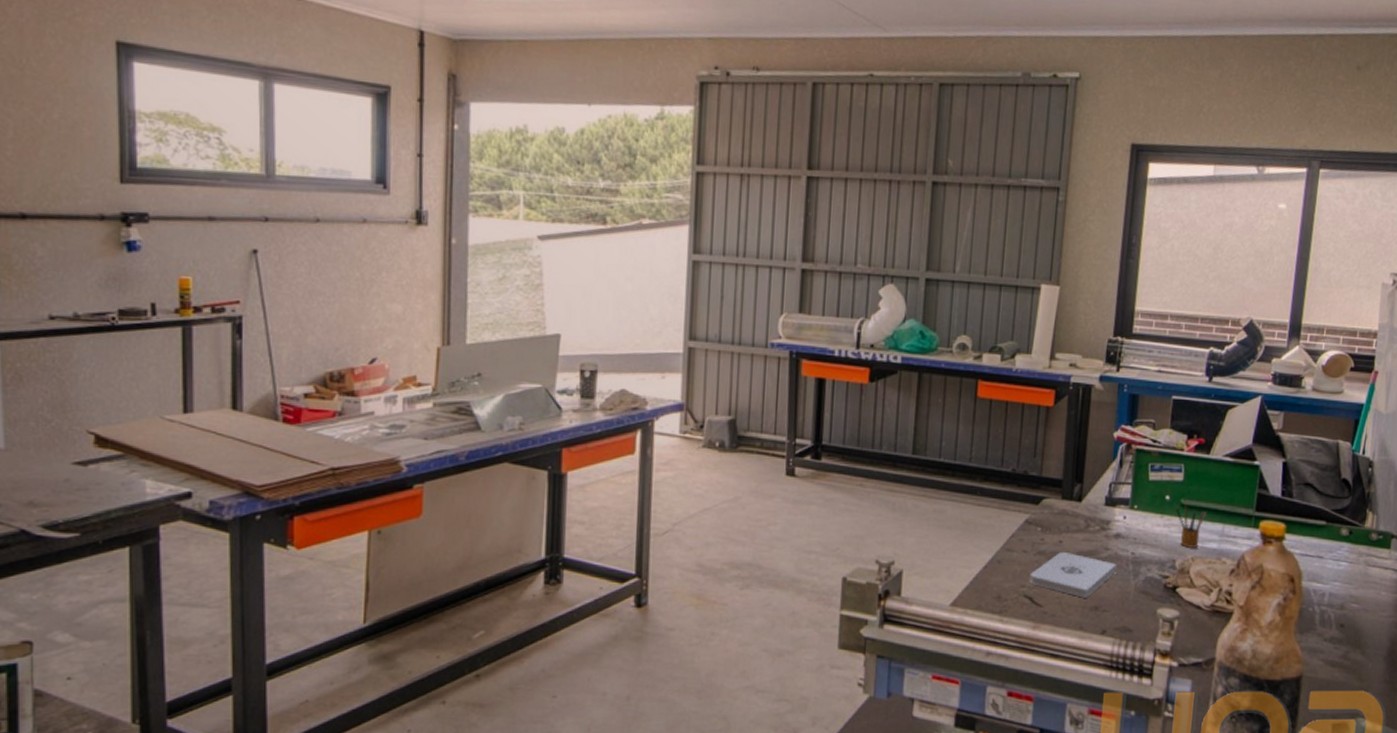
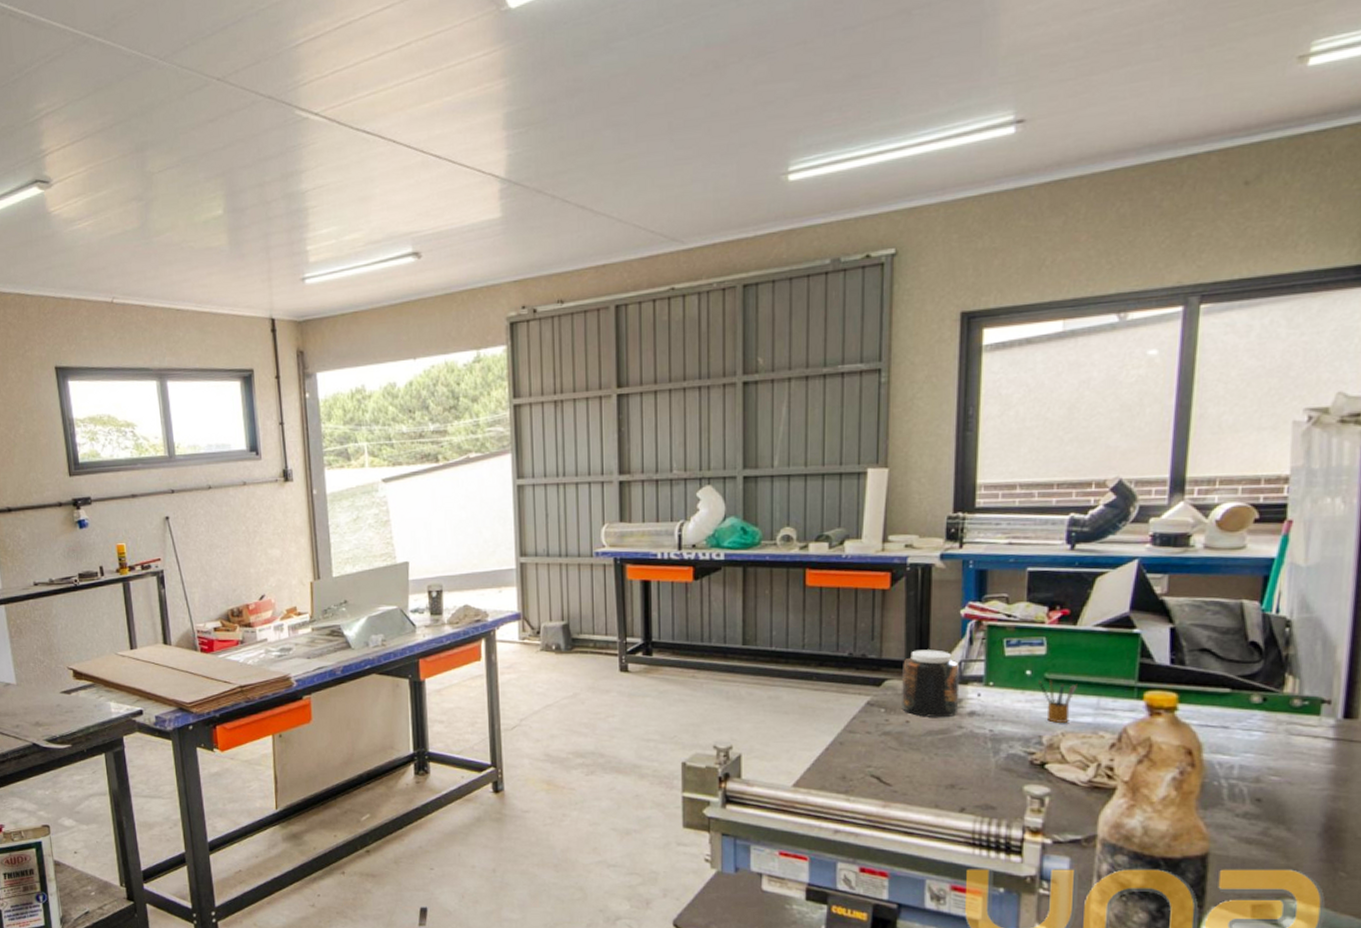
notepad: present [1029,551,1117,598] -> none [875,731,973,776]
jar: none [1056,470,1110,538] -> present [902,649,960,717]

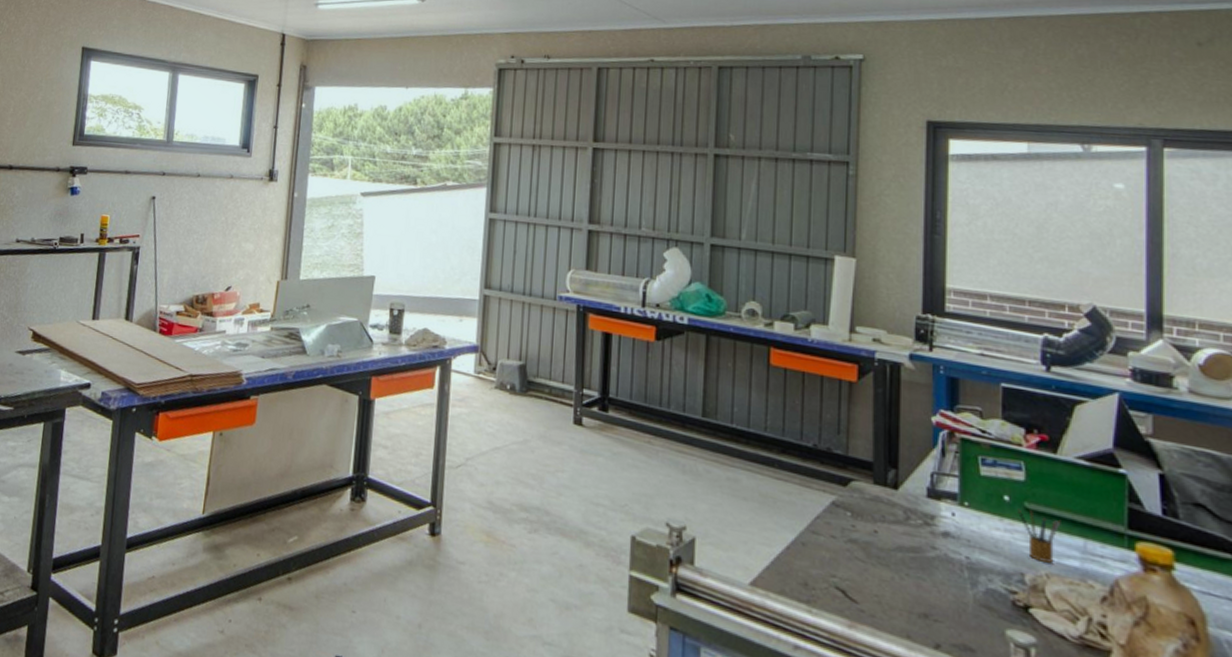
jar: present [902,649,960,717] -> none [869,452,932,534]

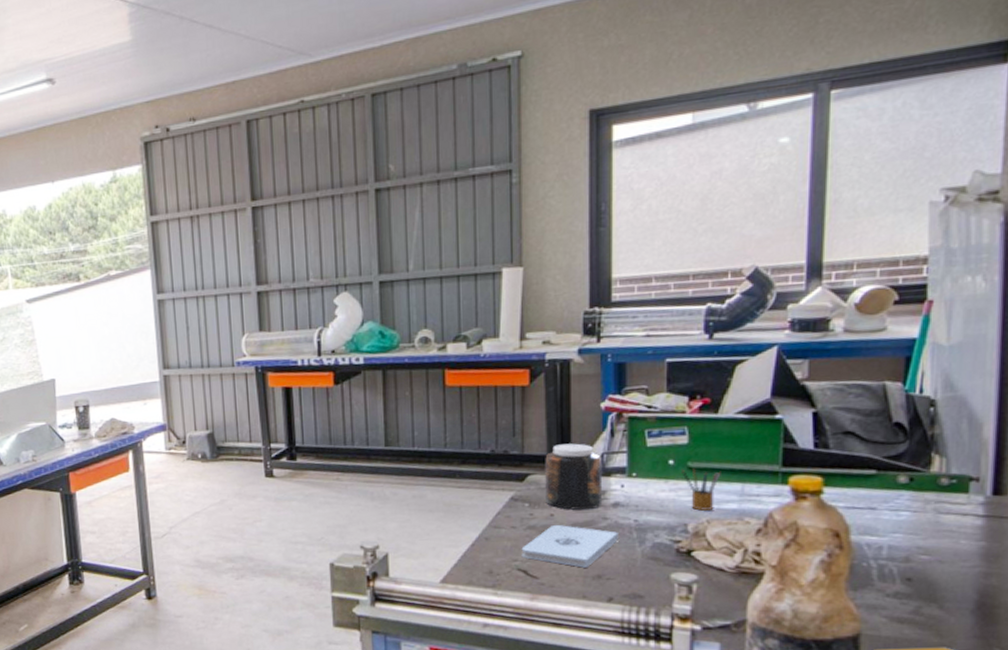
notepad: none [840,543,948,602] -> present [521,524,618,568]
jar: none [869,452,932,534] -> present [545,443,603,510]

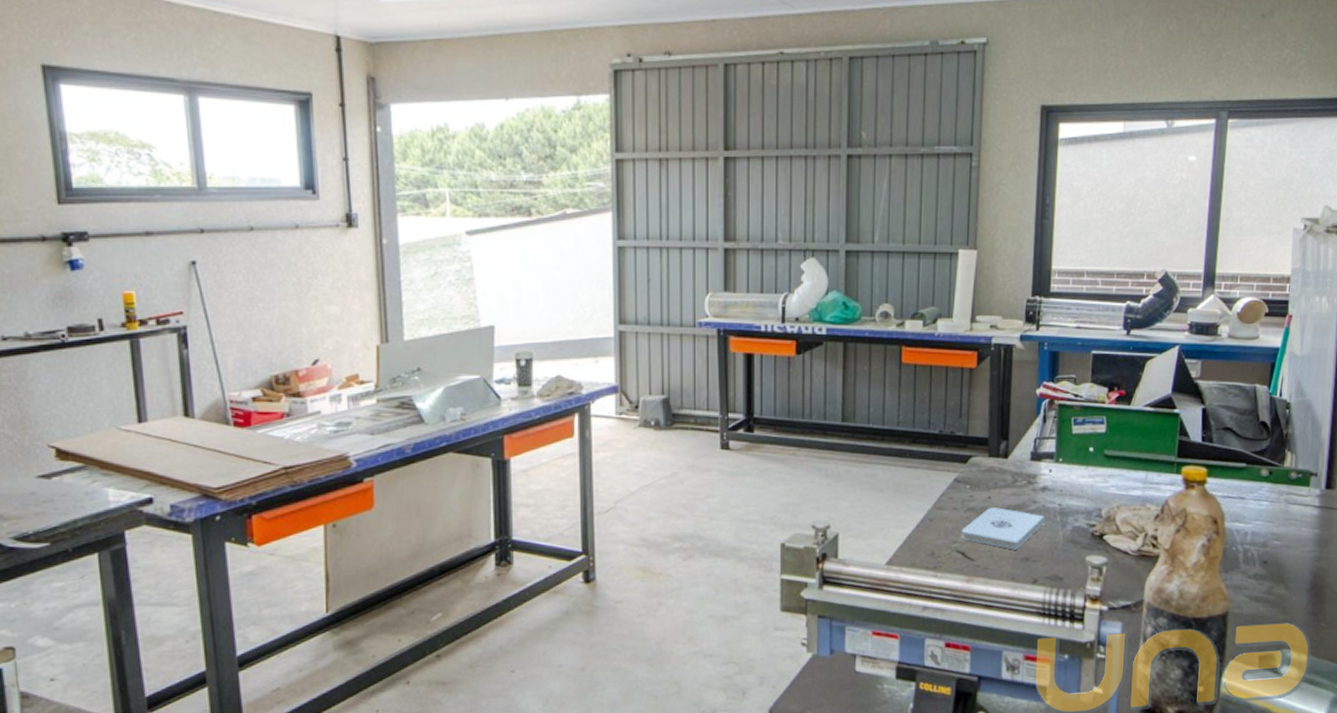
jar: present [545,443,603,510] -> none [985,427,1035,493]
pencil box: present [682,468,721,511] -> none [1099,456,1130,497]

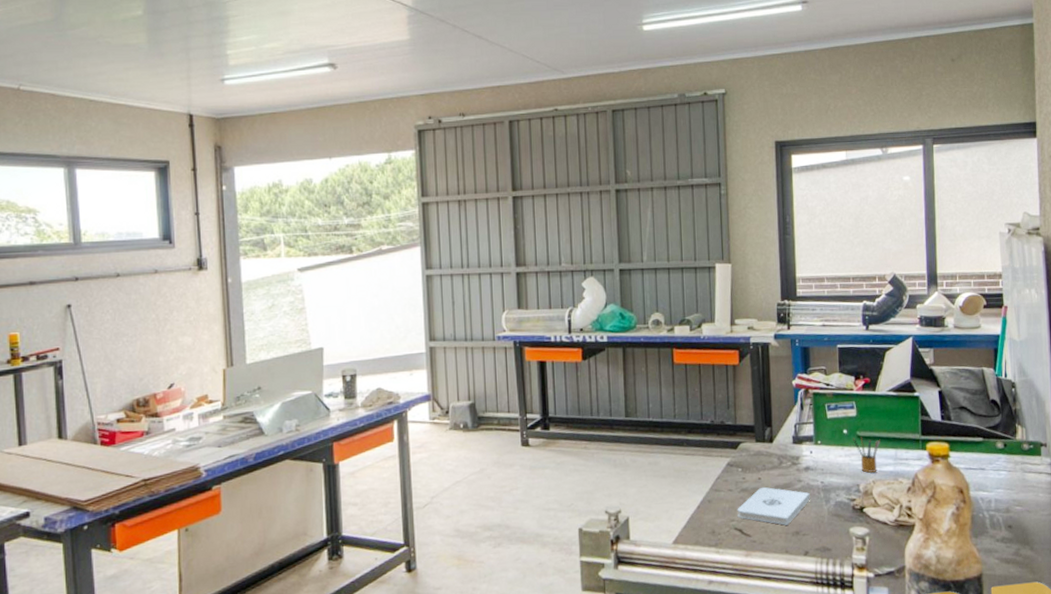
pencil box: none [1099,456,1130,497] -> present [853,437,880,473]

